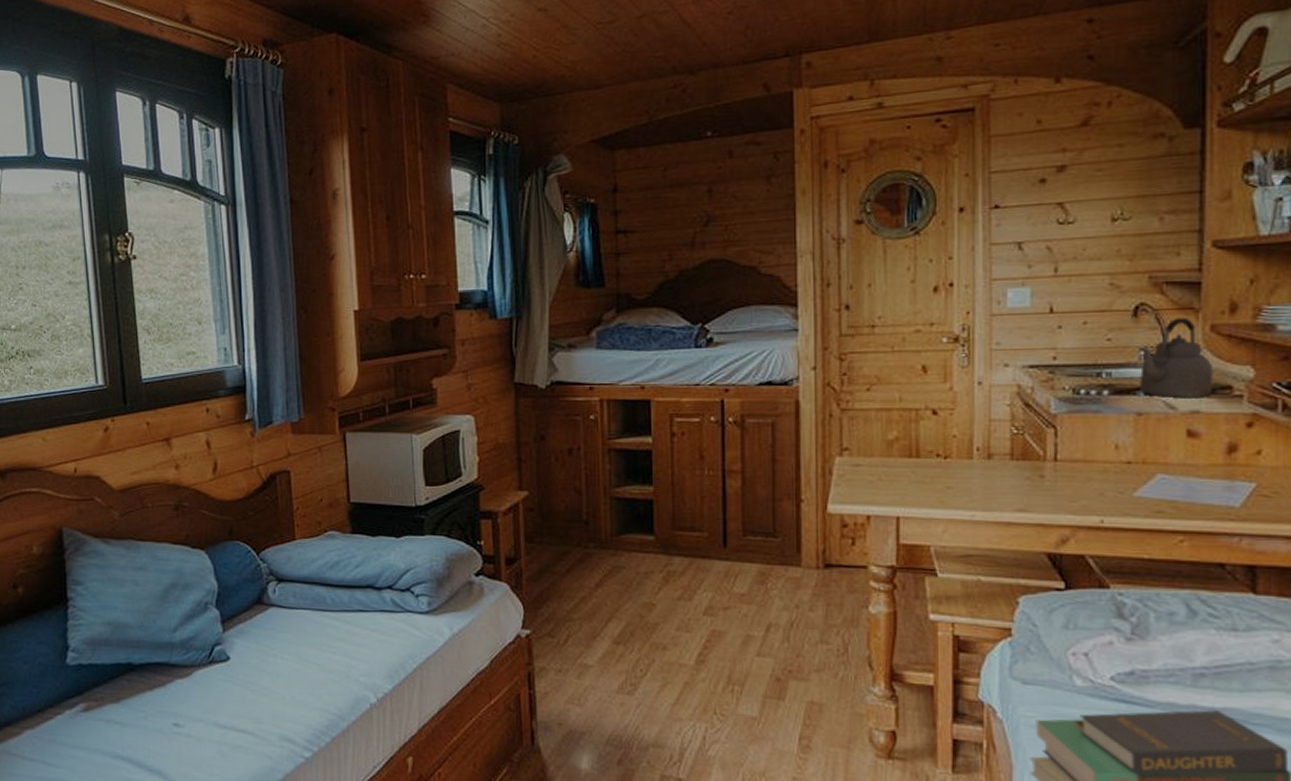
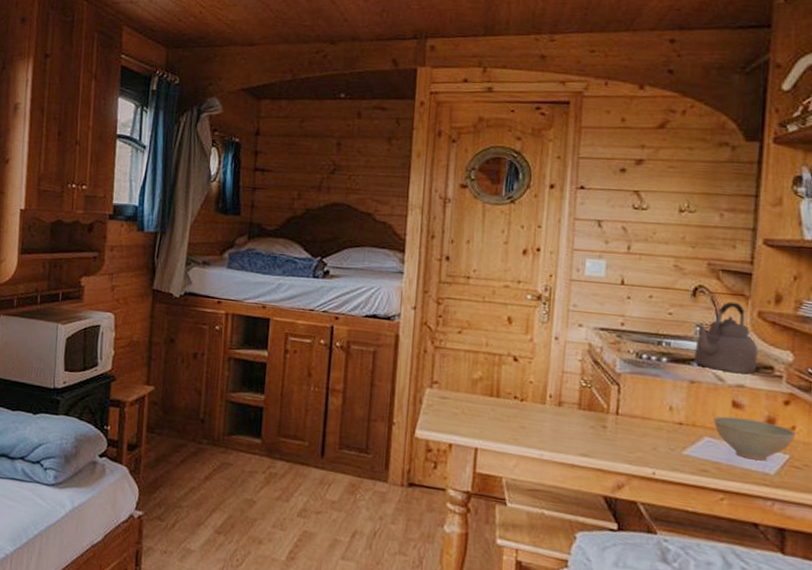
bowl: none [1166,448,1263,493] -> present [713,416,797,461]

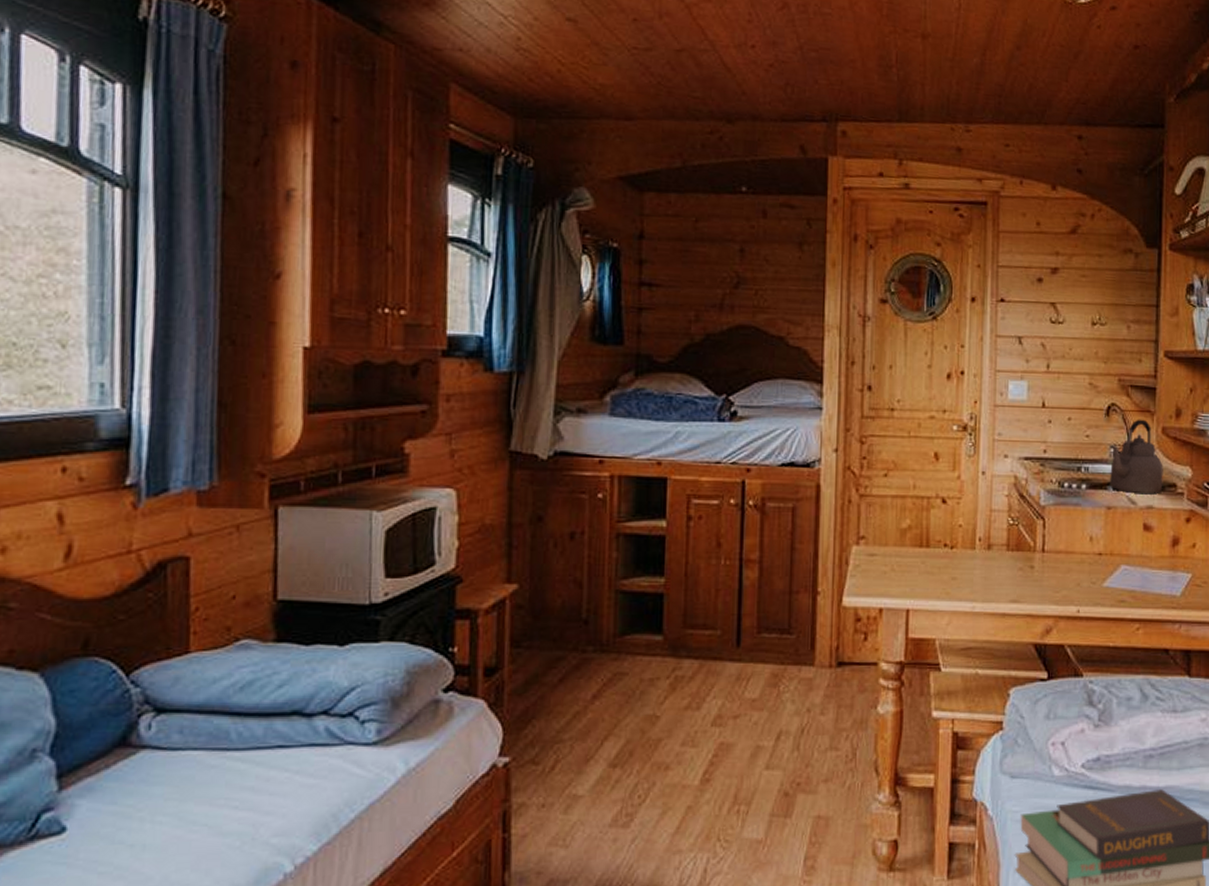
bowl: present [713,416,797,461] -> none [1128,541,1197,583]

